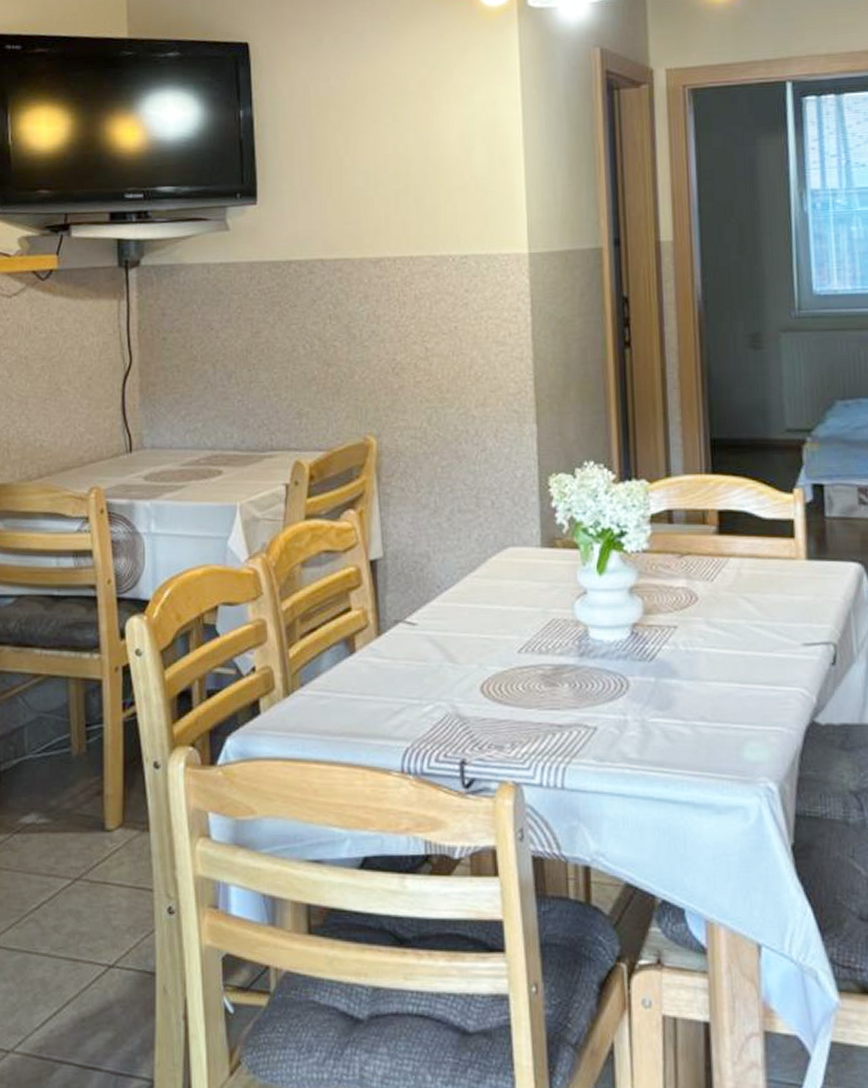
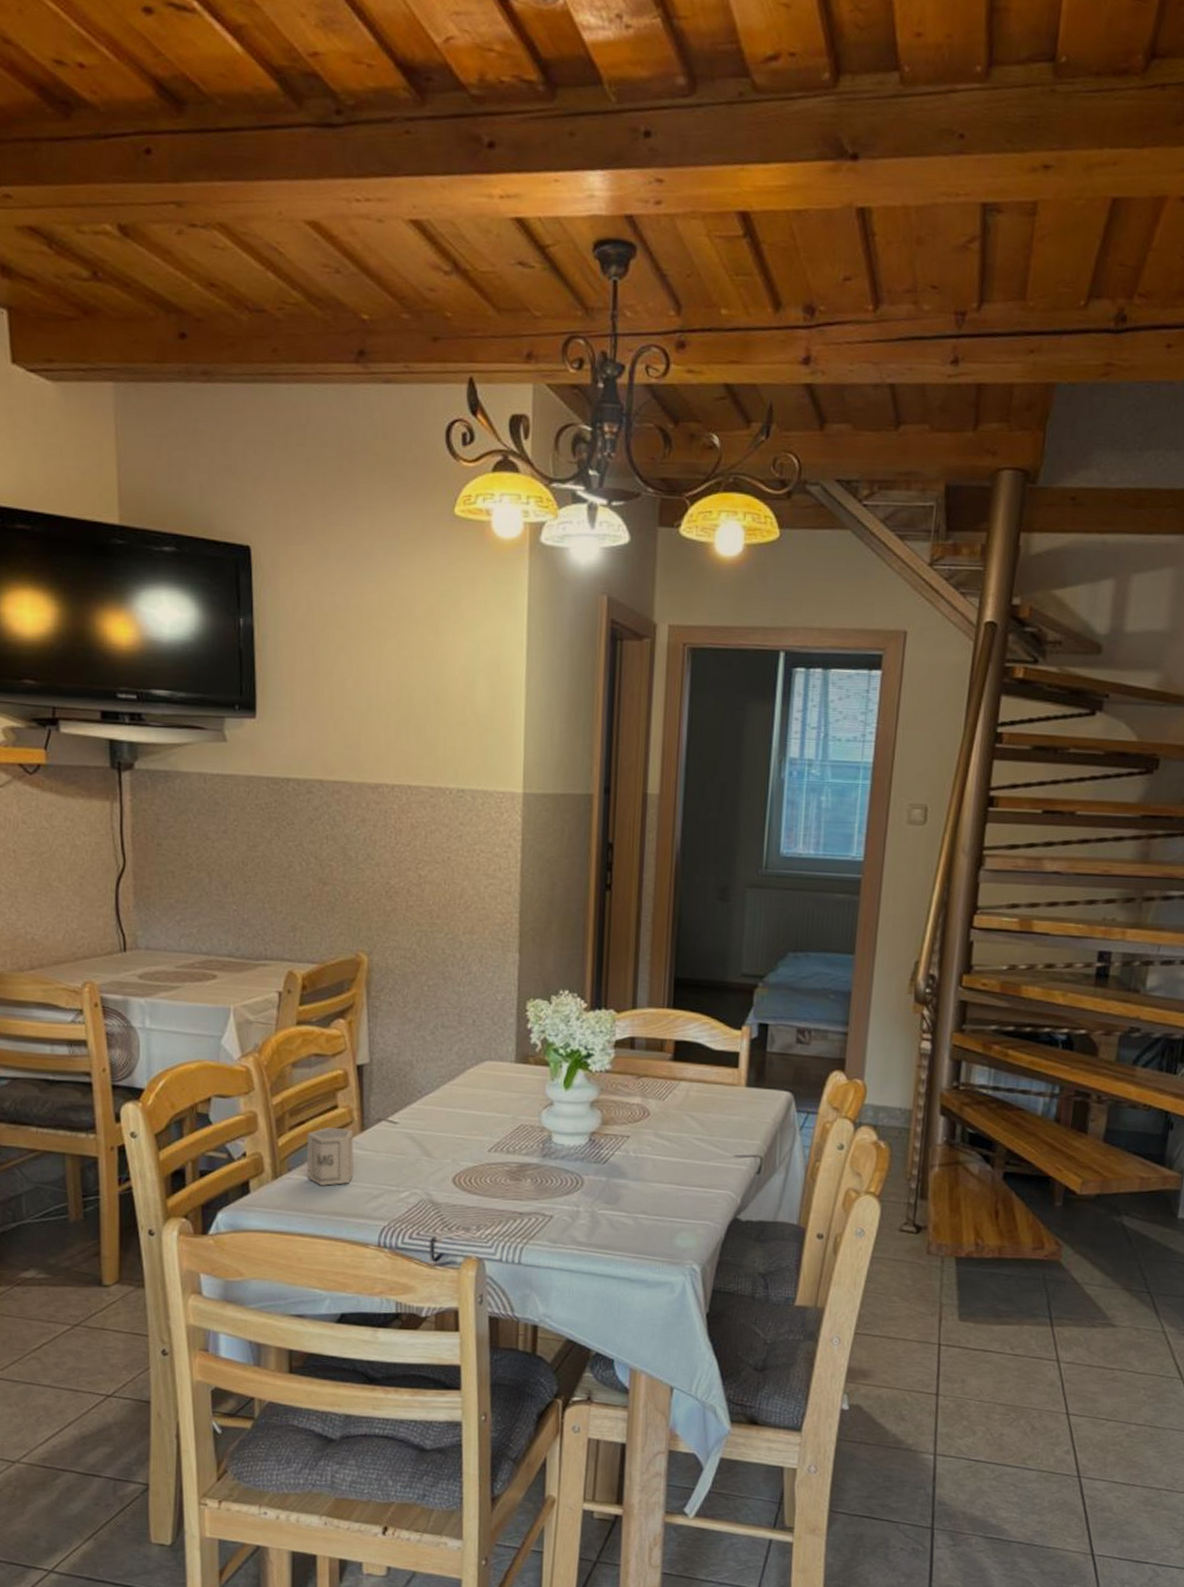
cup: none [319,632,372,702] -> present [306,1127,354,1186]

